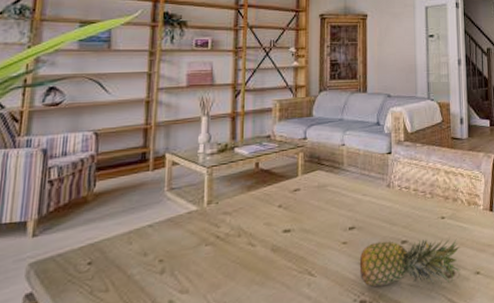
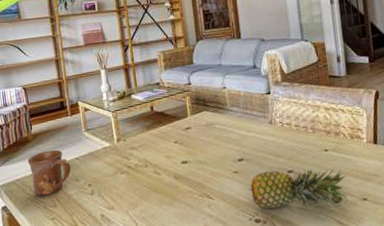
mug: none [79,214,139,278] -> present [27,149,71,196]

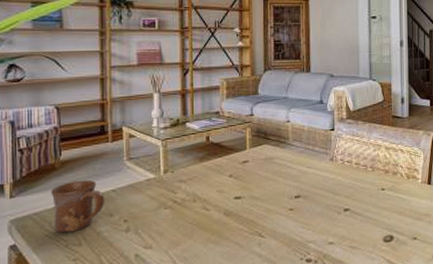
fruit: present [250,167,349,209] -> none [305,206,400,248]

